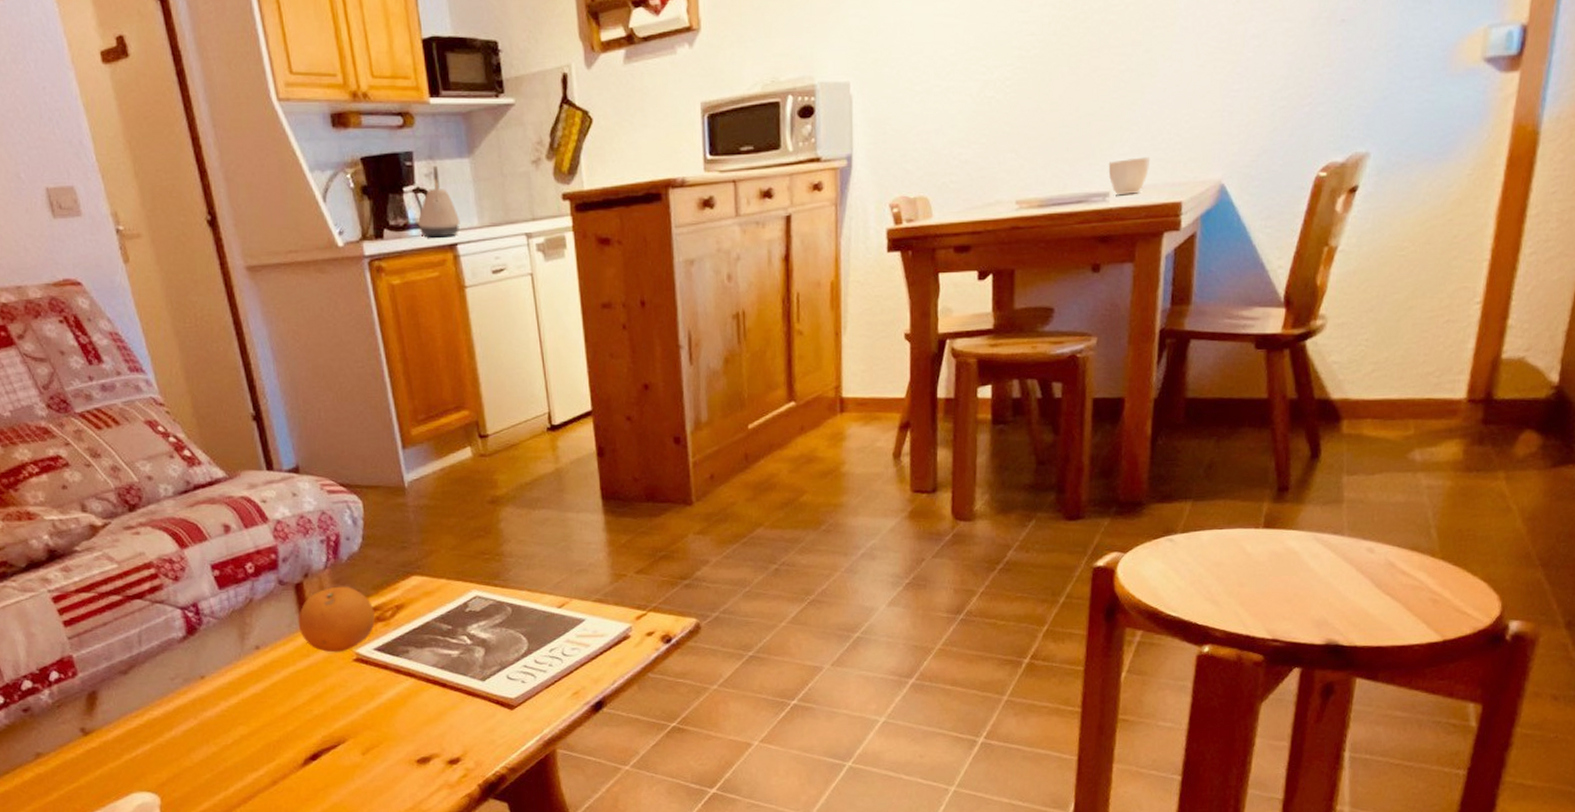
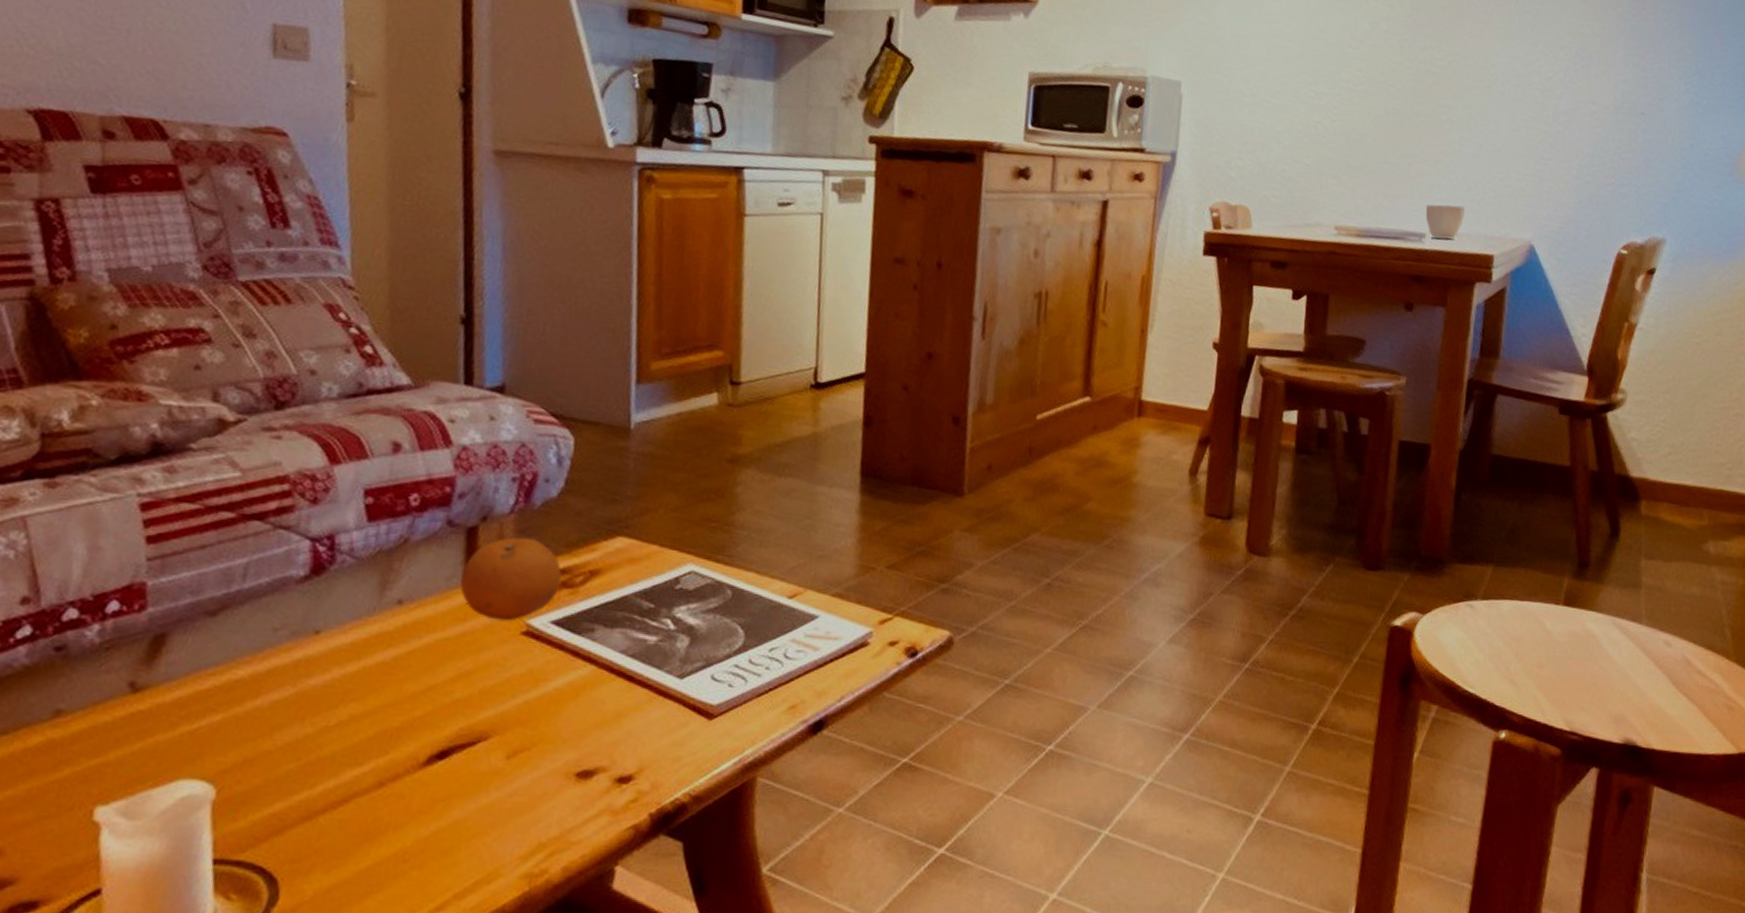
kettle: present [418,165,461,238] -> none [704,82,752,159]

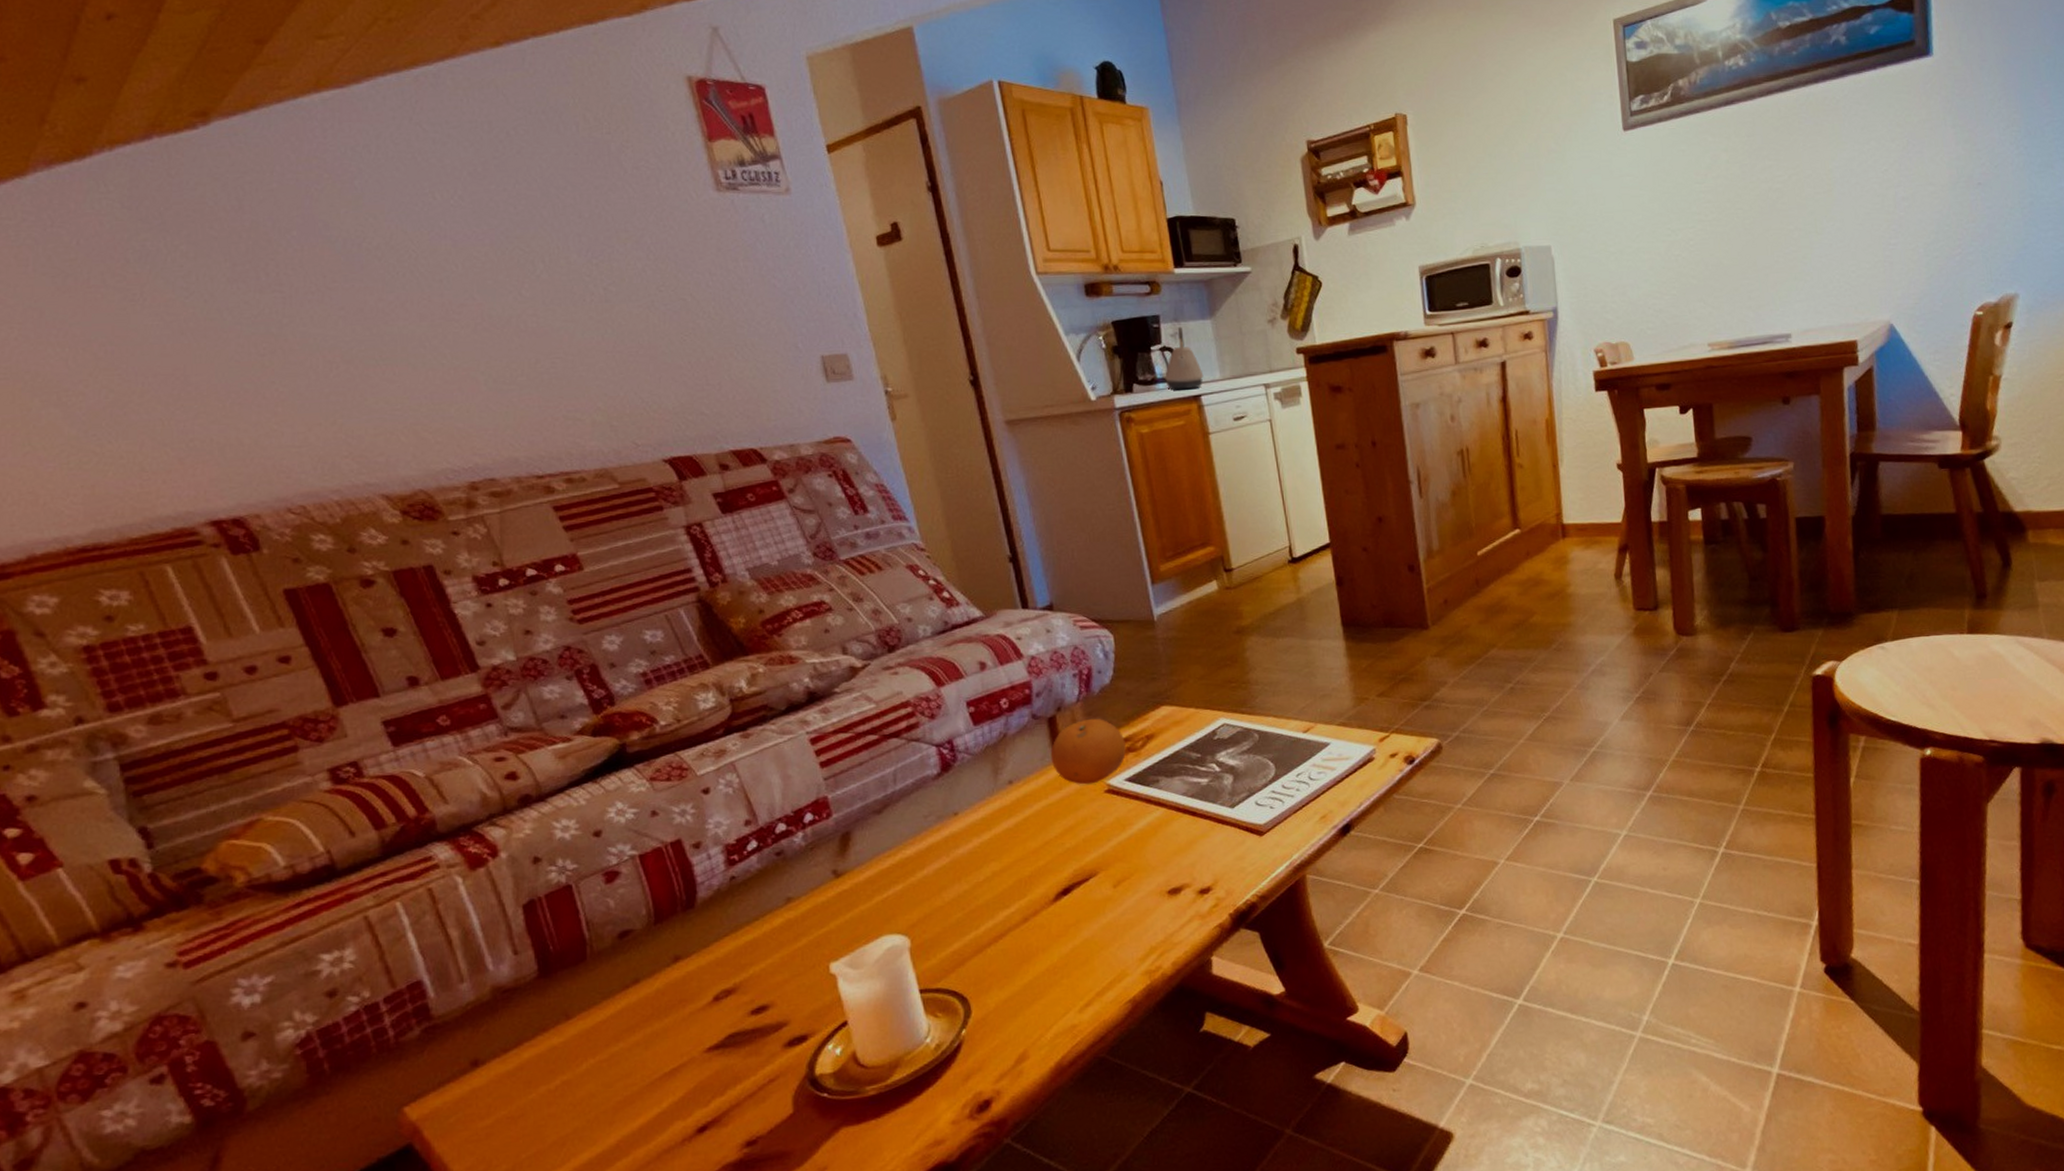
kettle: none [704,82,752,159] -> present [1165,326,1204,390]
cup: present [1425,204,1465,240] -> none [1787,303,1824,335]

